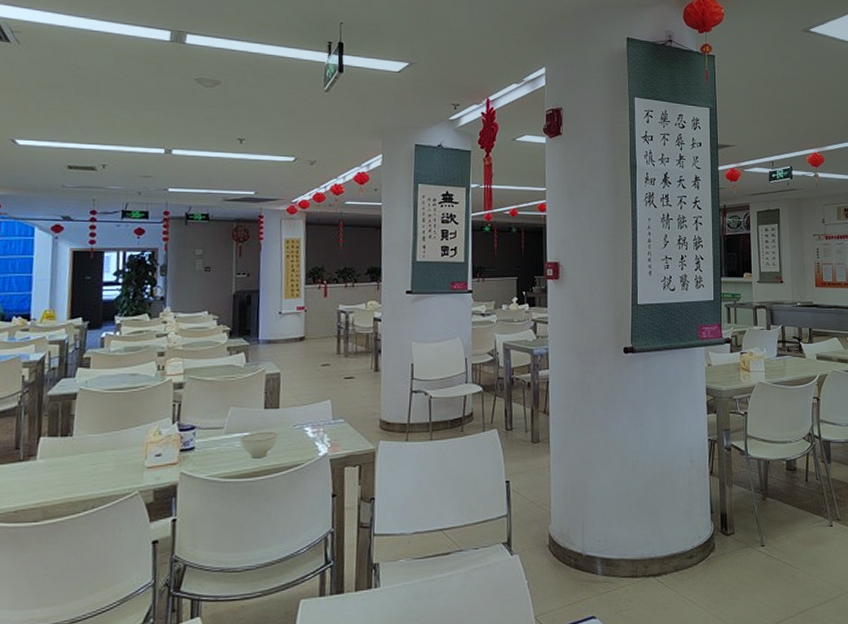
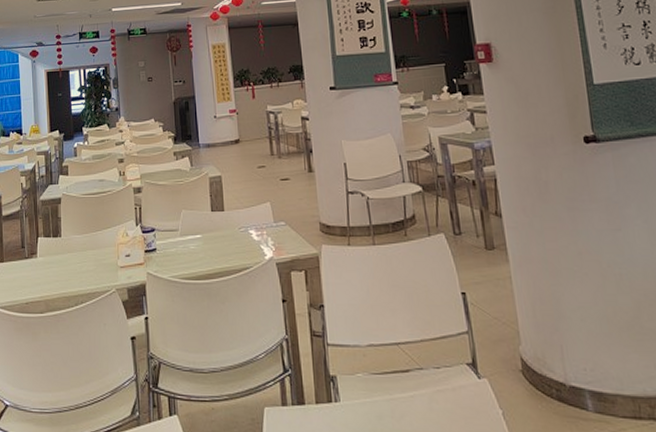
bowl: present [240,431,279,459] -> none [194,234,227,261]

